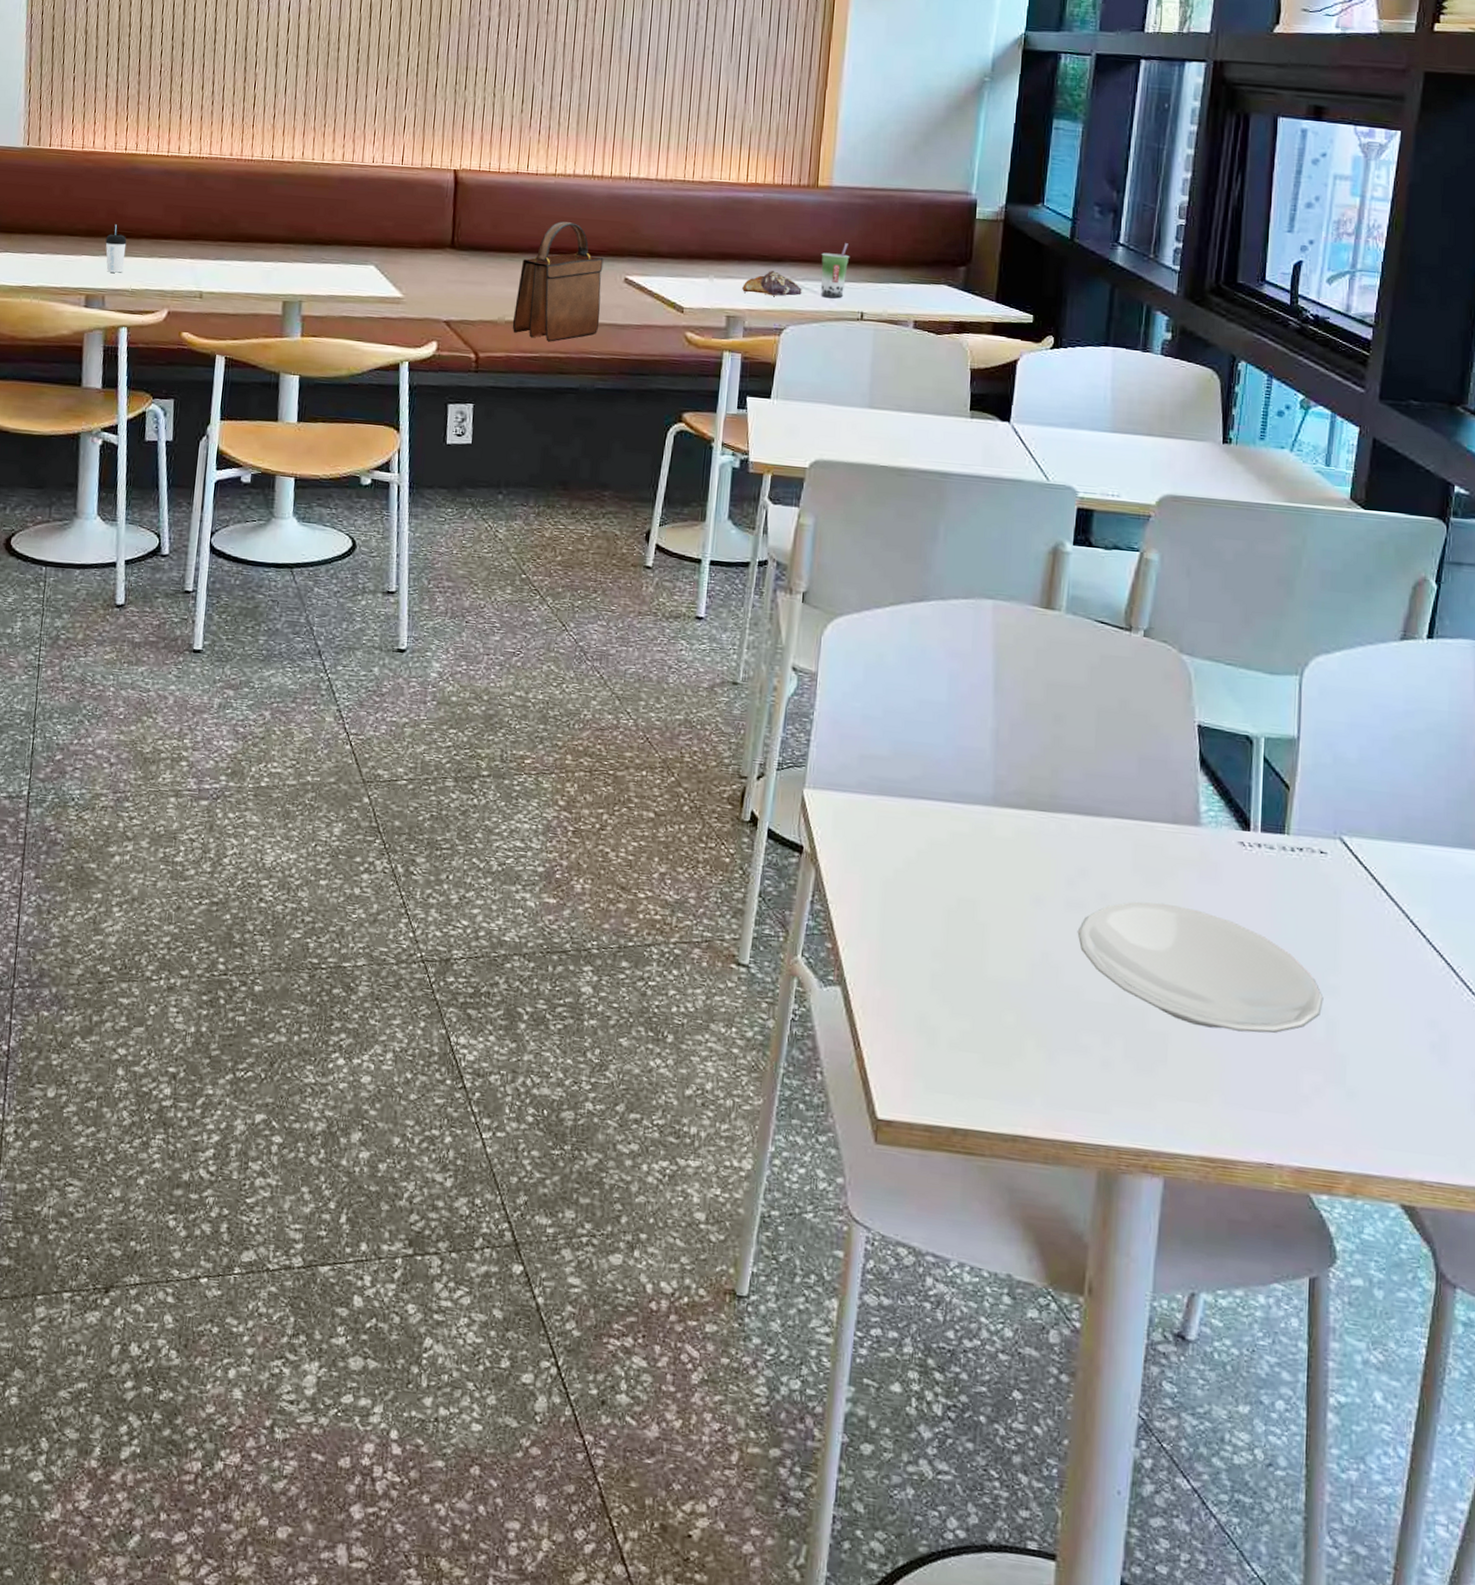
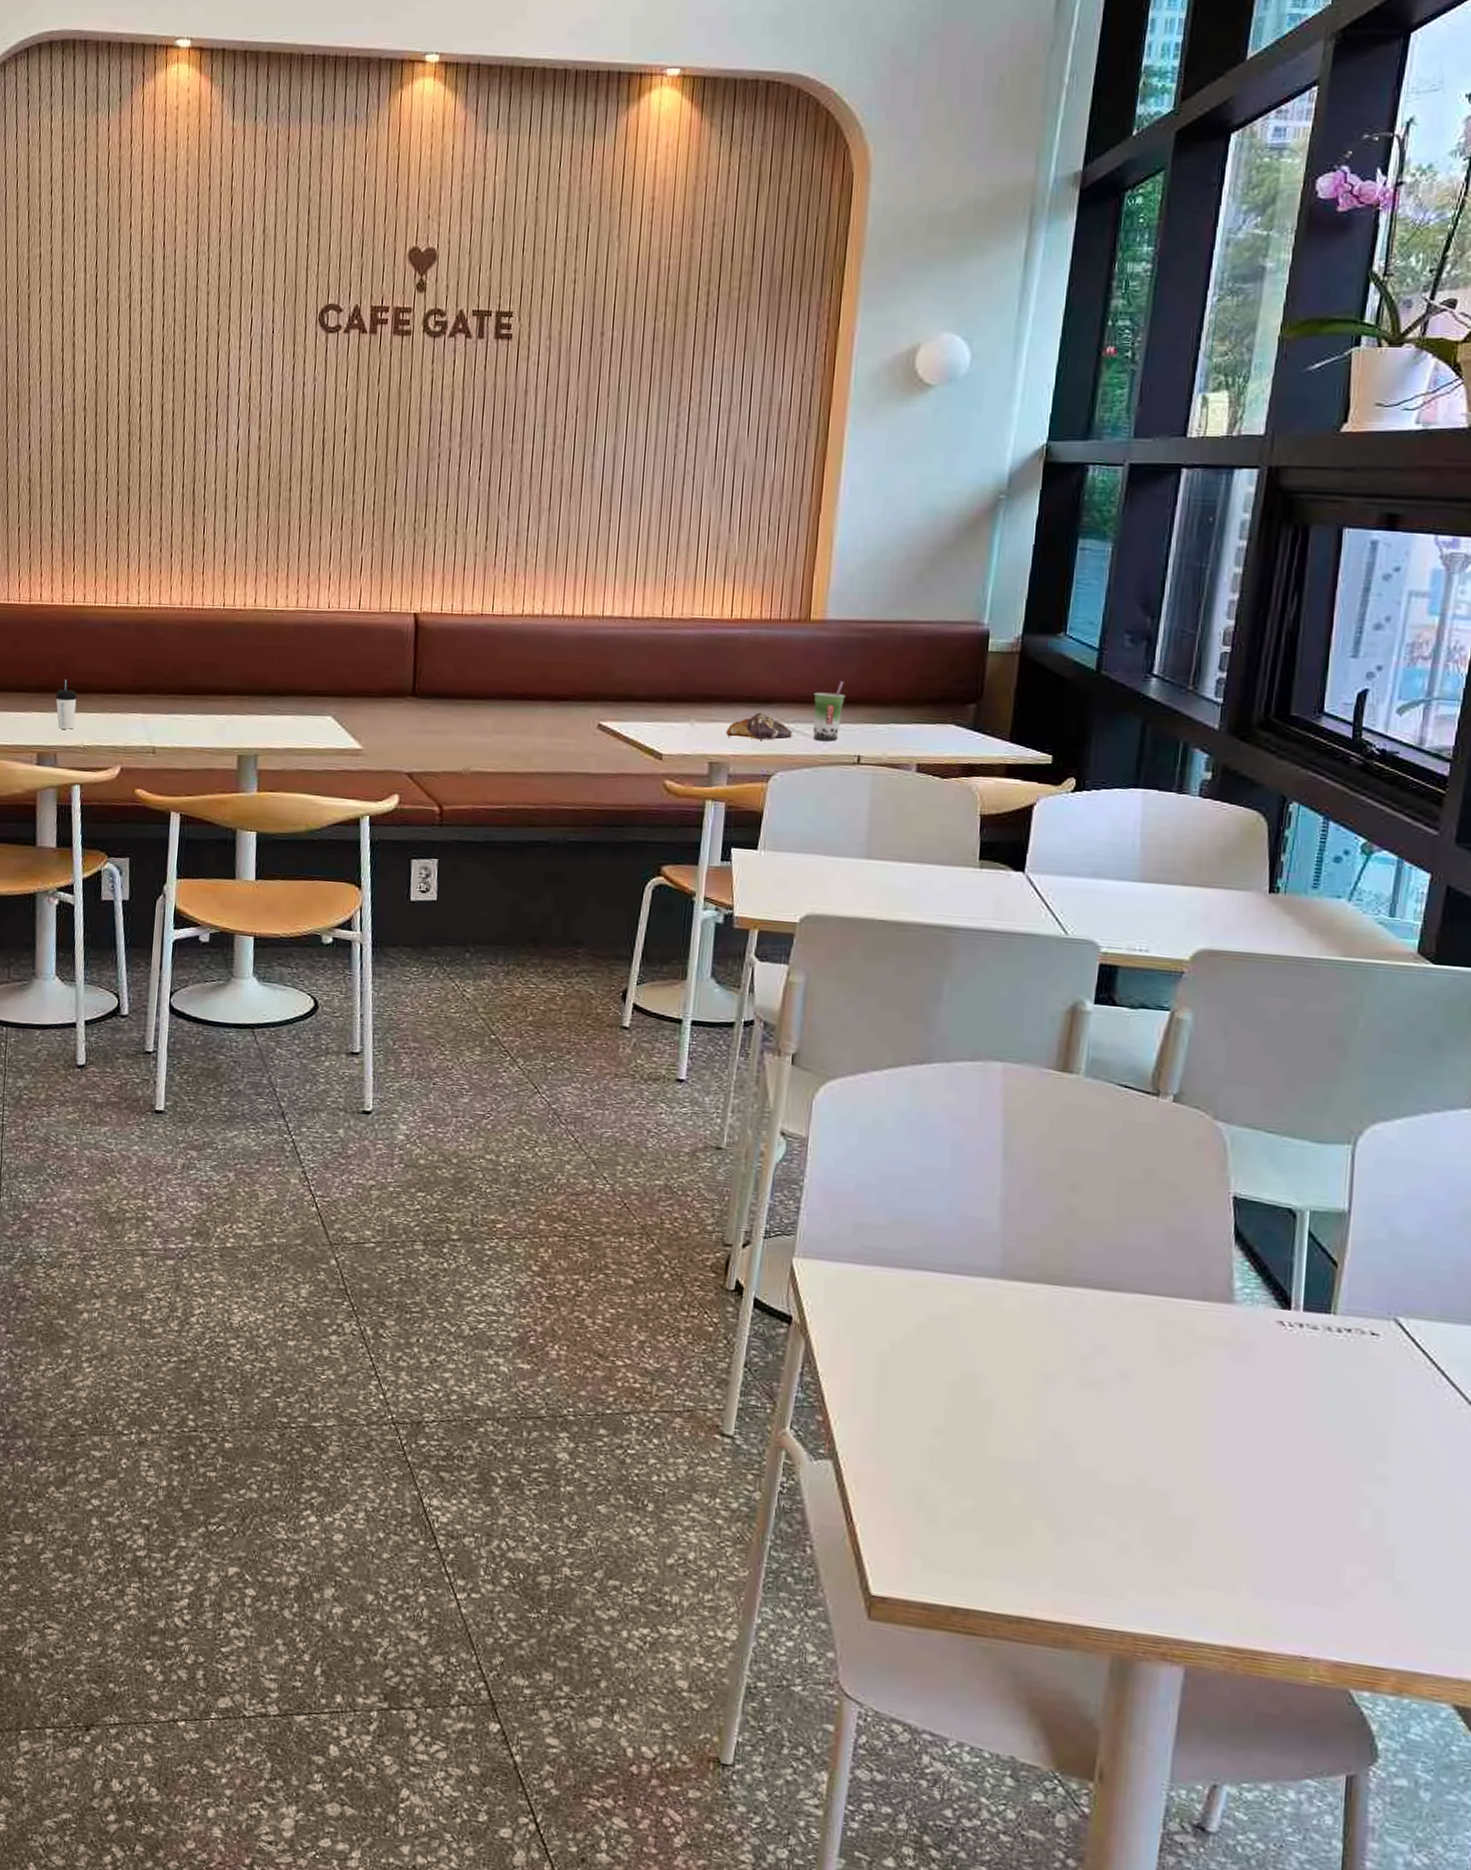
handbag: present [512,221,604,342] -> none [478,665,575,793]
saucer: present [1077,901,1324,1034] -> none [1092,1381,1371,1523]

